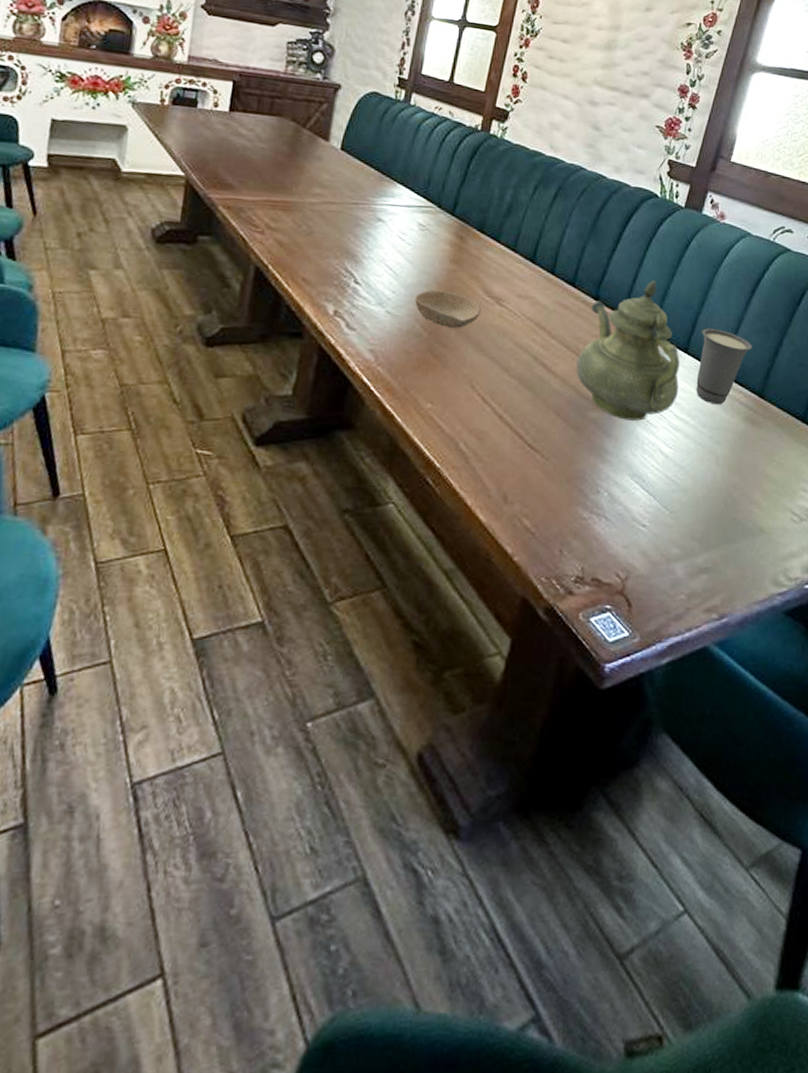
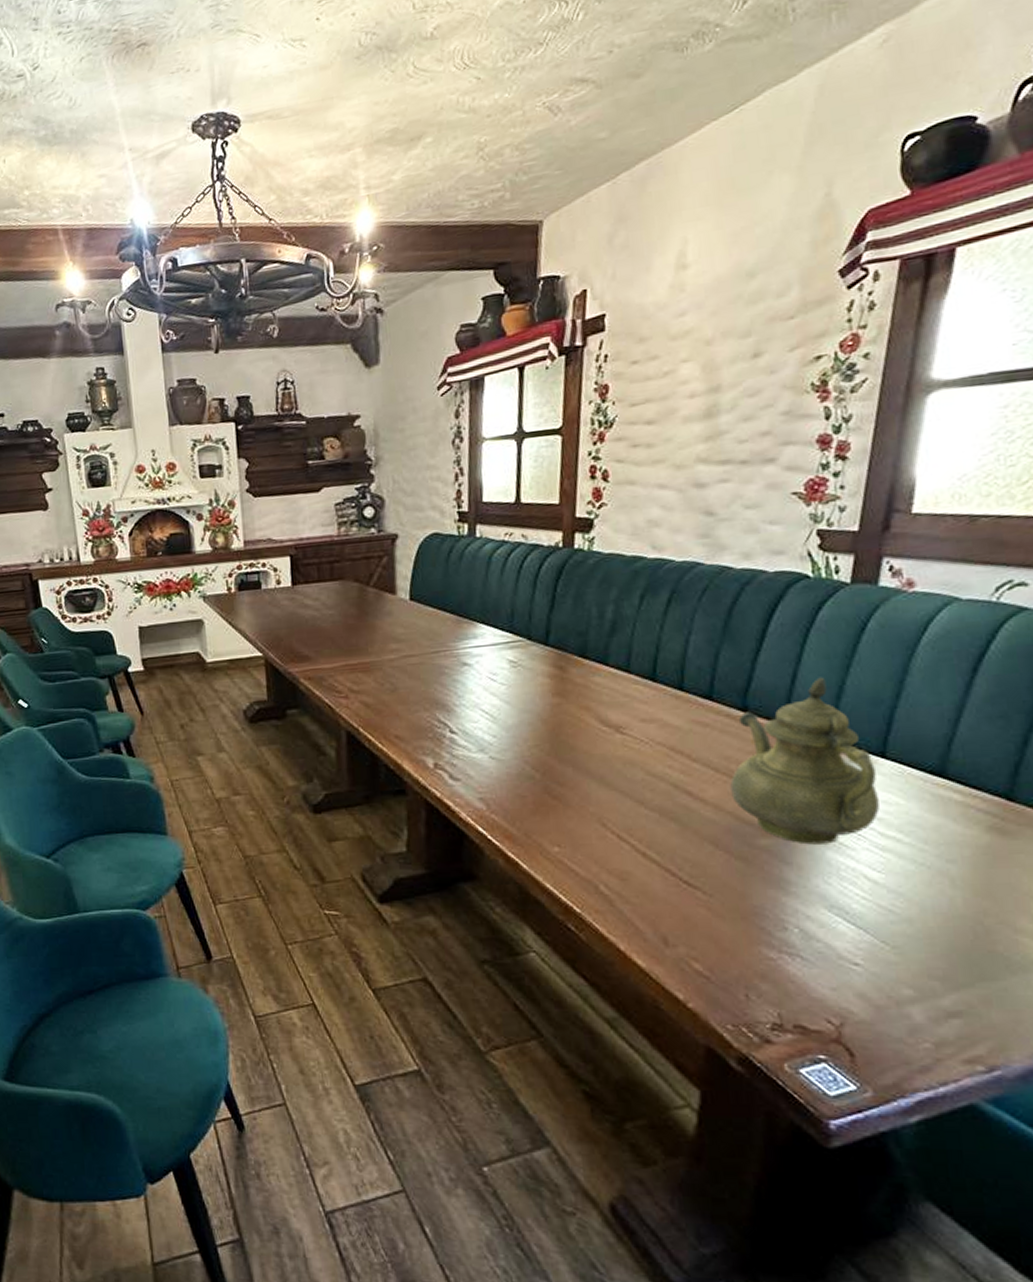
bowl: present [415,290,481,328] -> none [519,727,599,765]
cup: present [696,327,752,405] -> none [901,722,985,816]

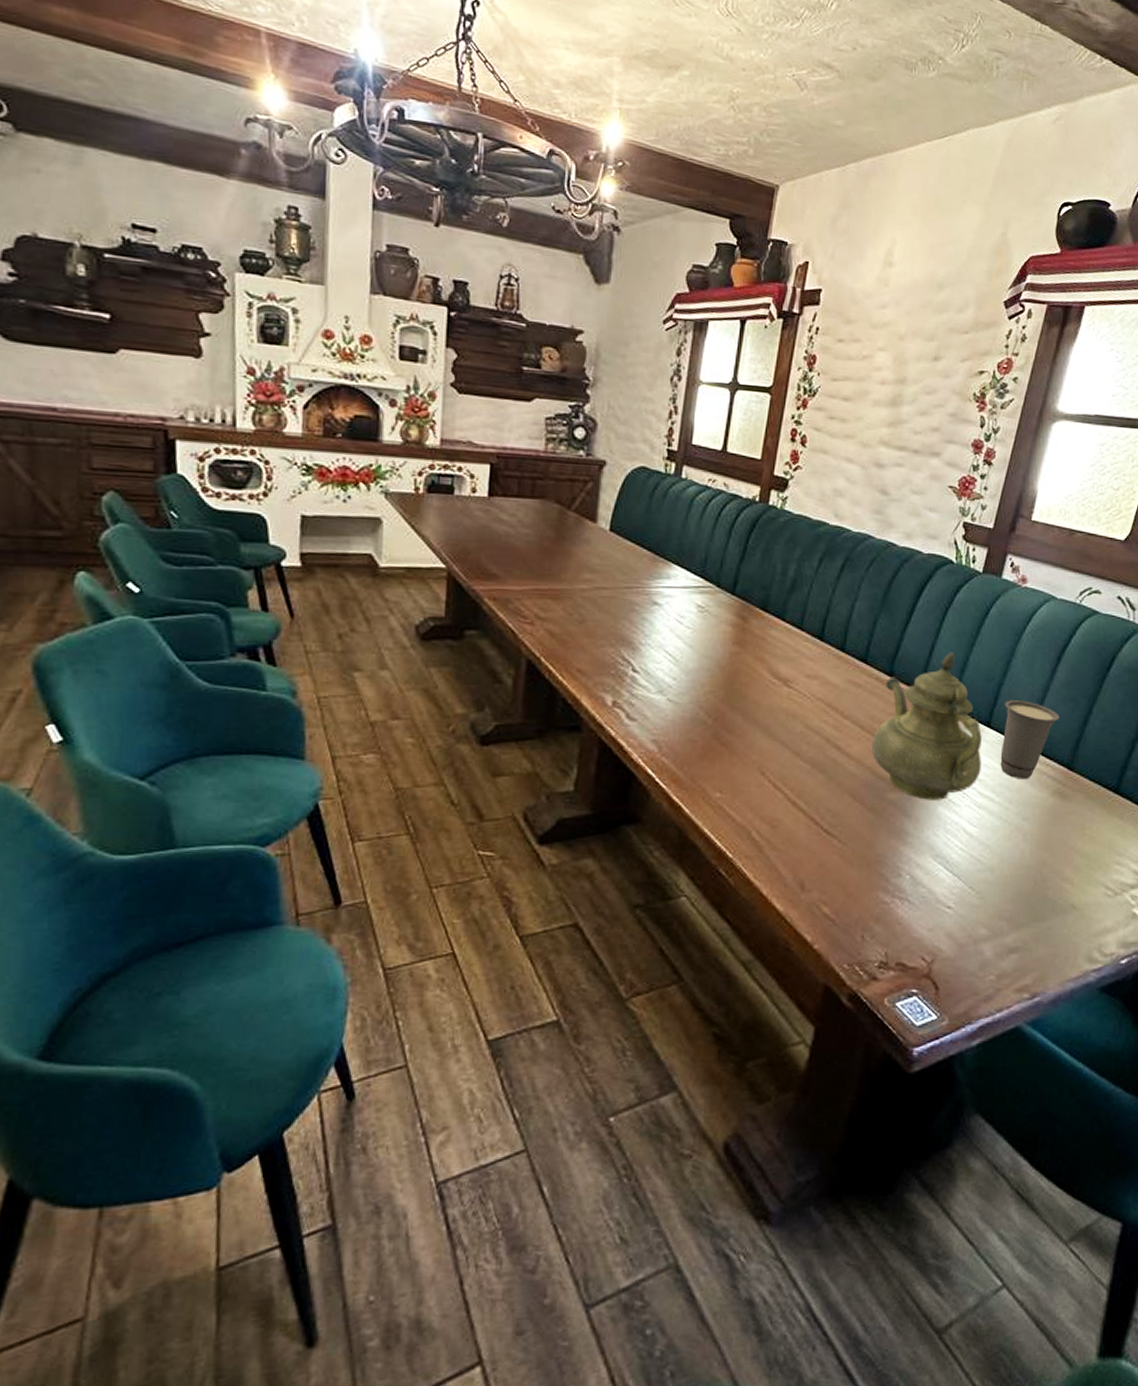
cup: none [901,722,985,816] -> present [1000,699,1059,780]

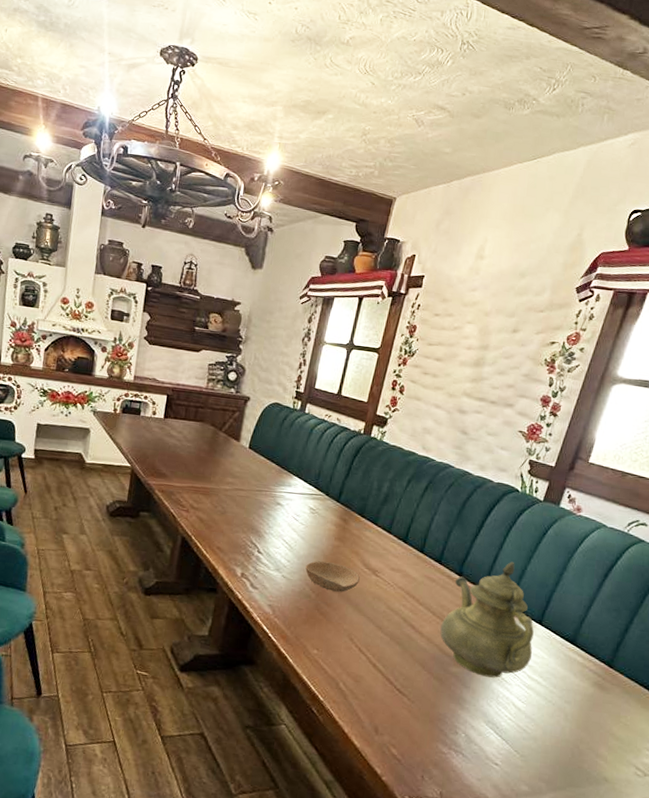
bowl: none [697,675,768,713] -> present [305,561,360,592]
cup: present [1000,699,1059,780] -> none [548,604,603,671]

